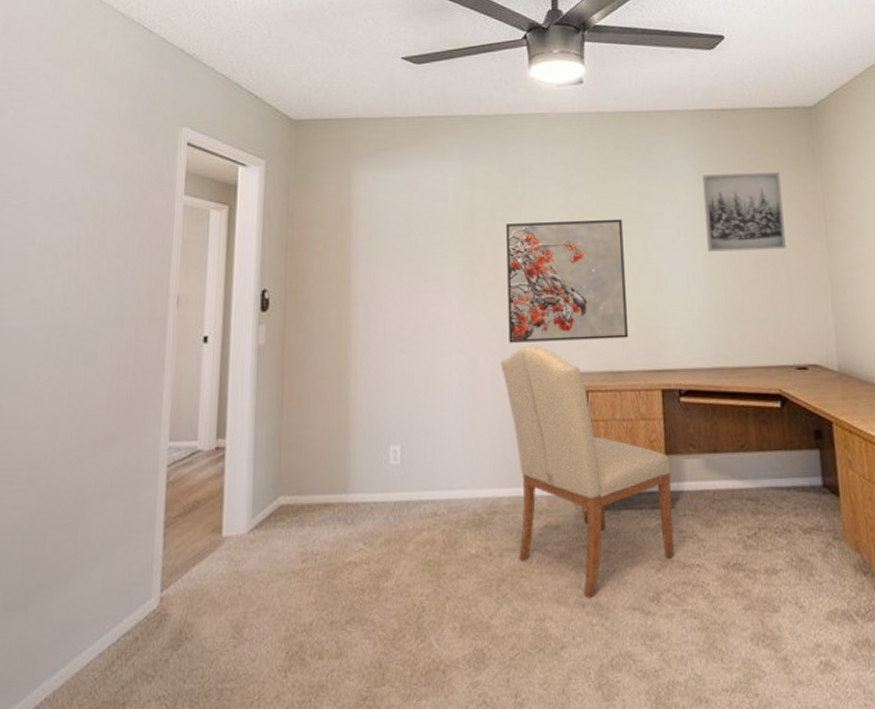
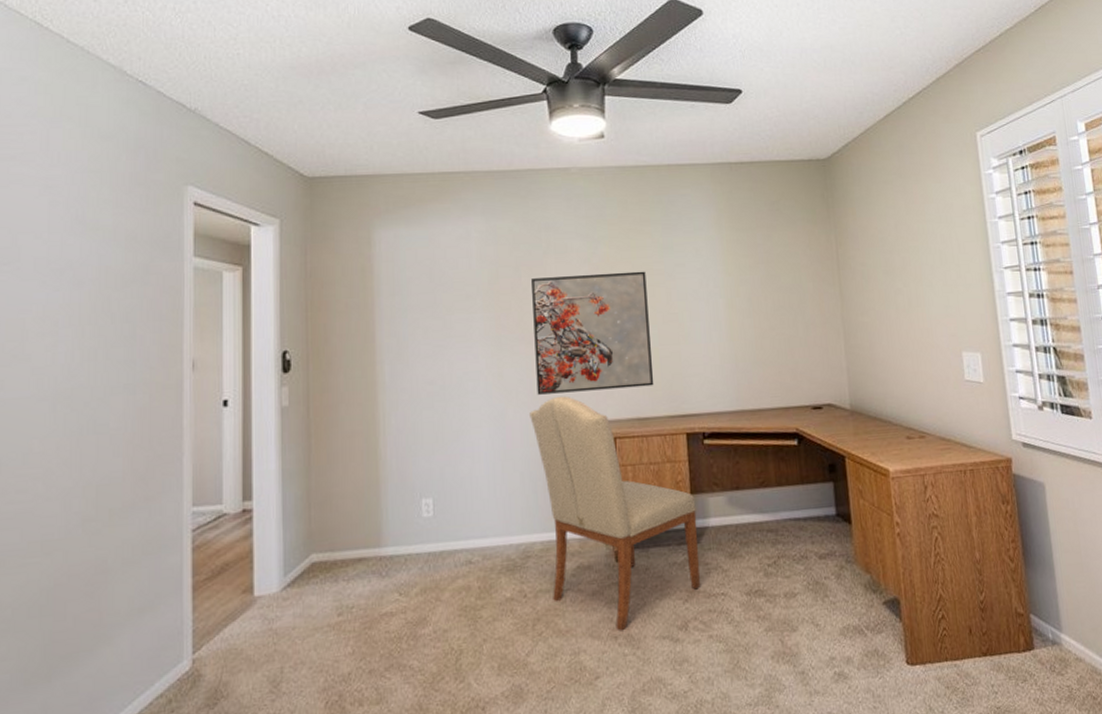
wall art: present [702,172,786,252] -> none [722,223,802,301]

